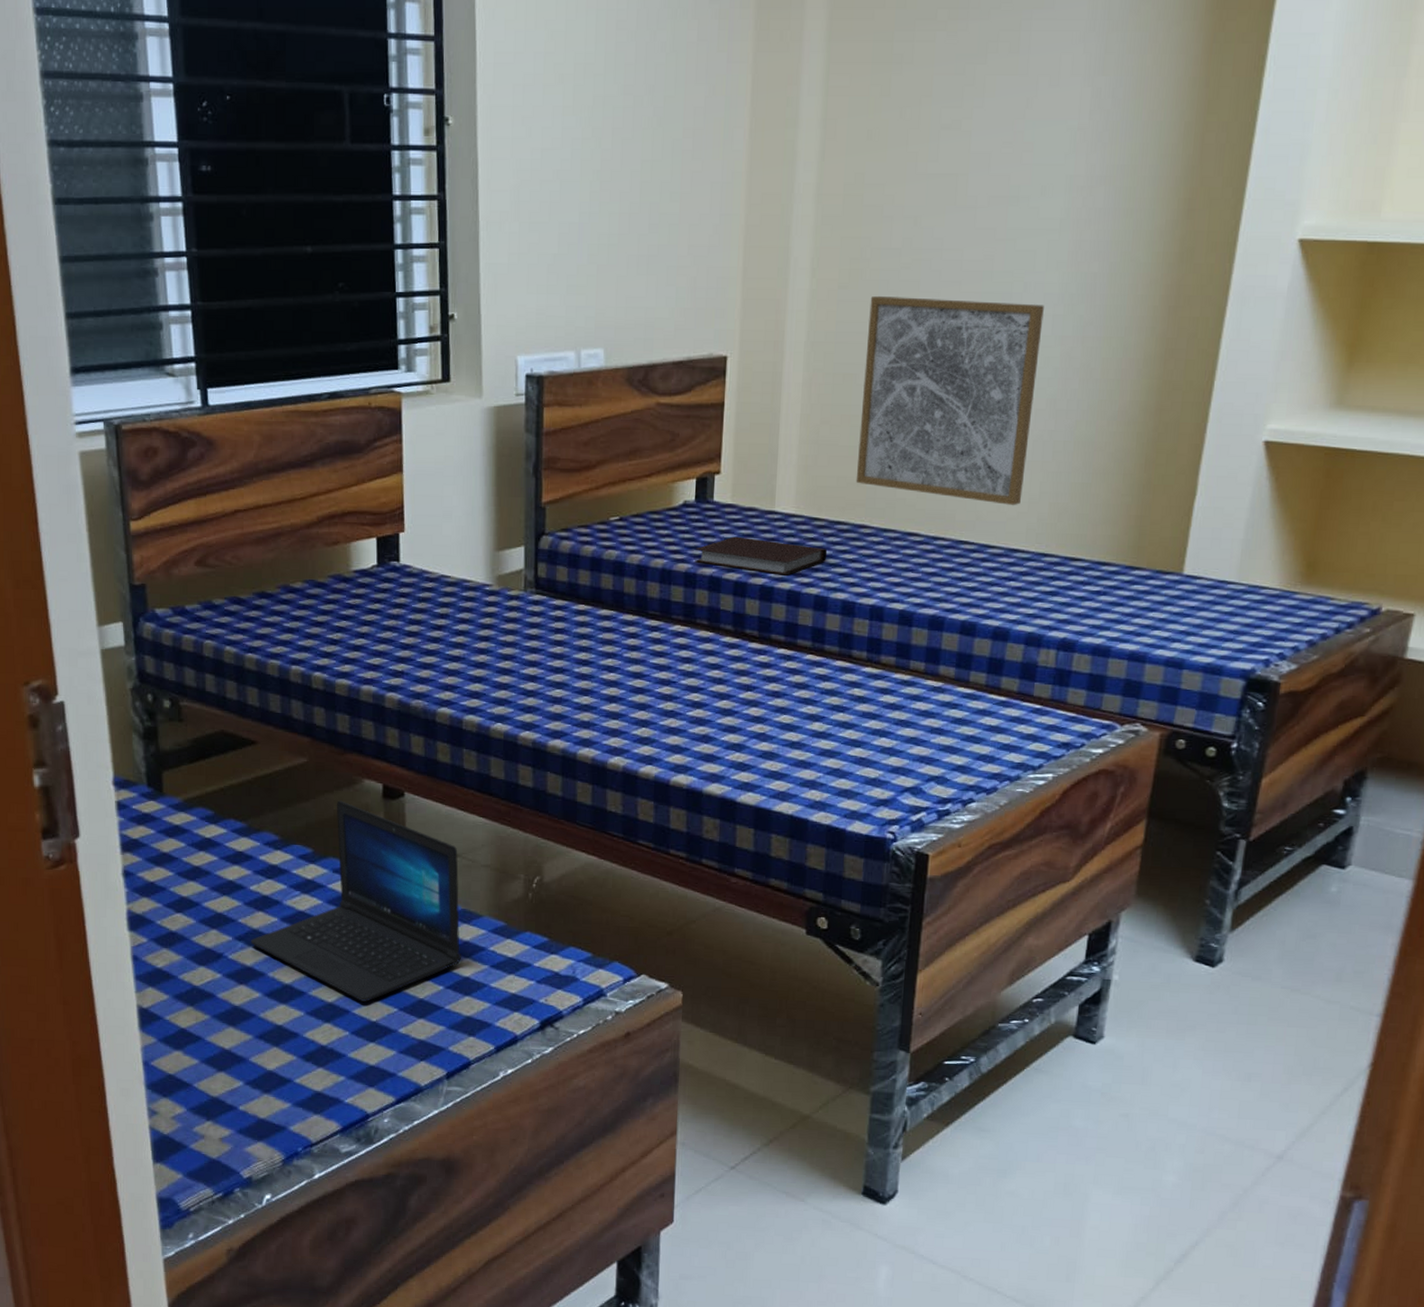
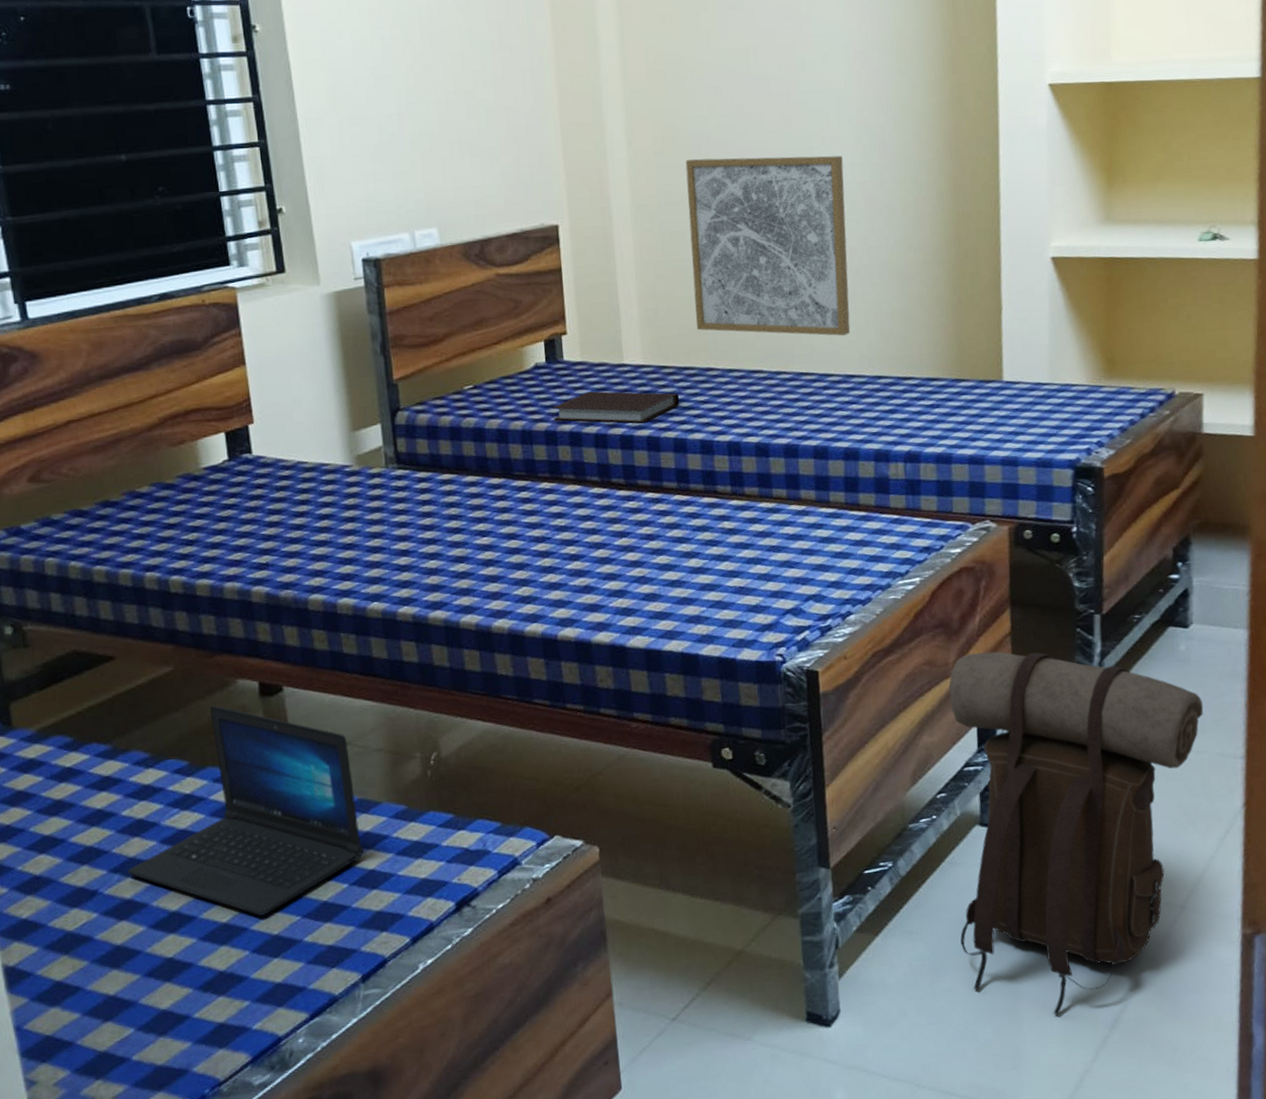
backpack: none [1032,861,1346,1239] -> present [948,651,1204,1016]

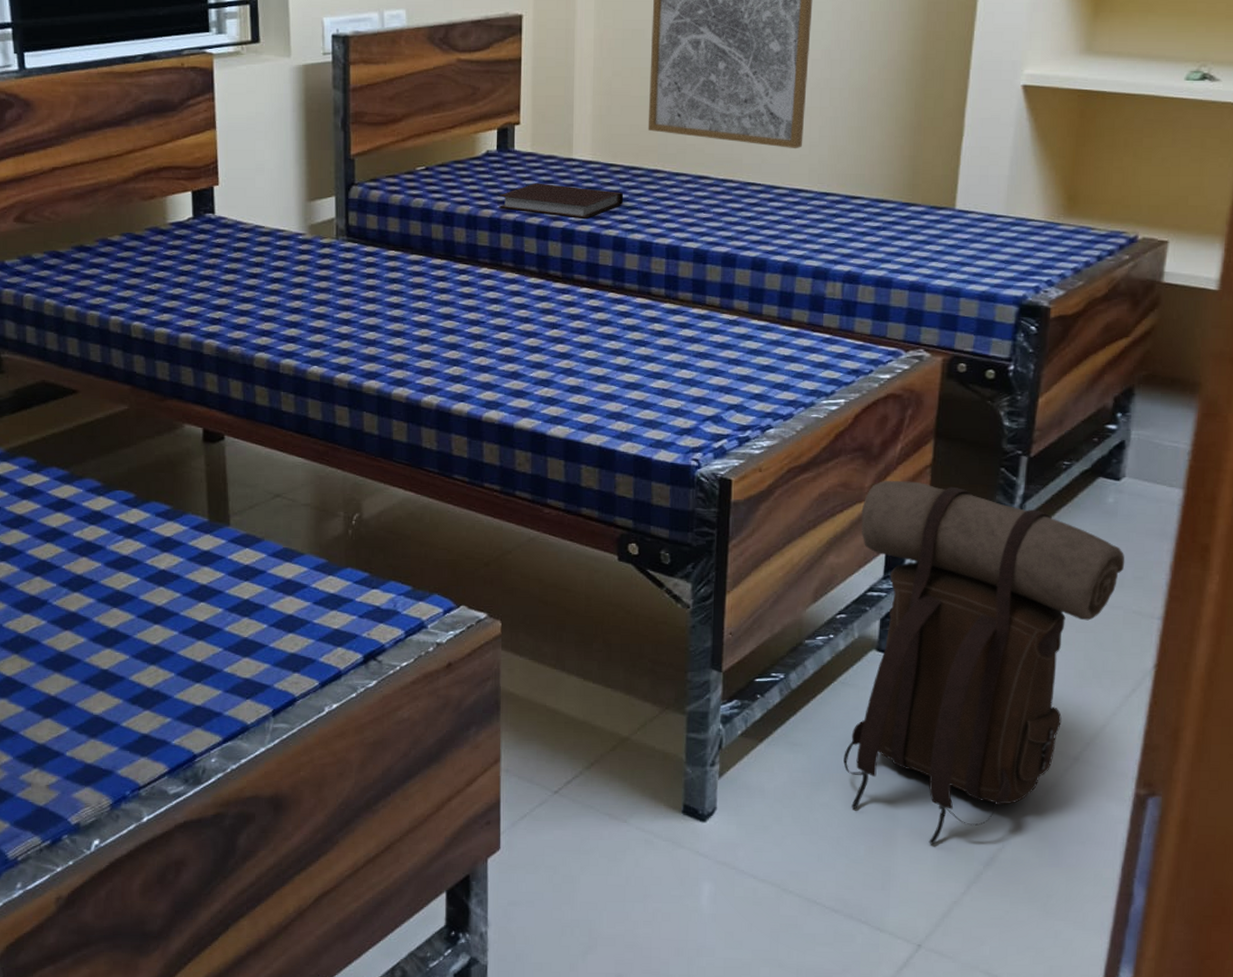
laptop: present [128,705,364,916] -> none [75,445,285,643]

